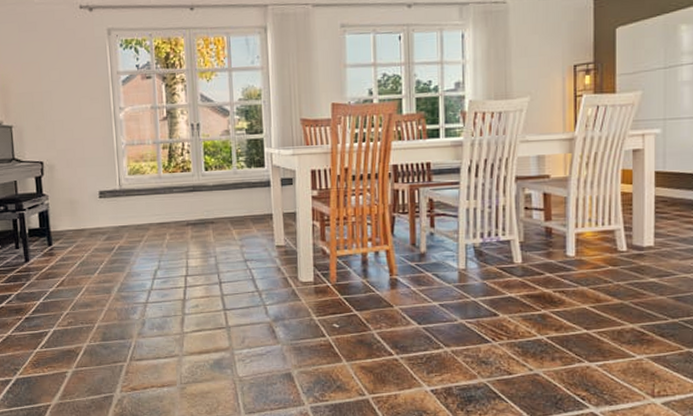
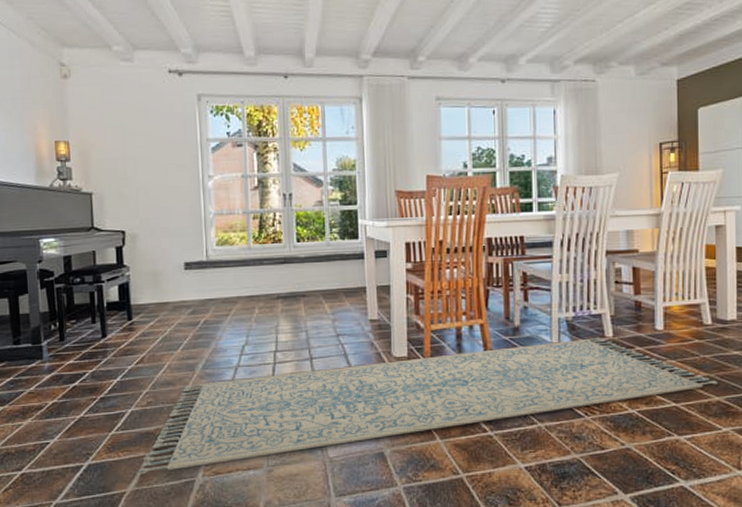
rug: none [62,264,632,389] -> present [139,338,718,475]

